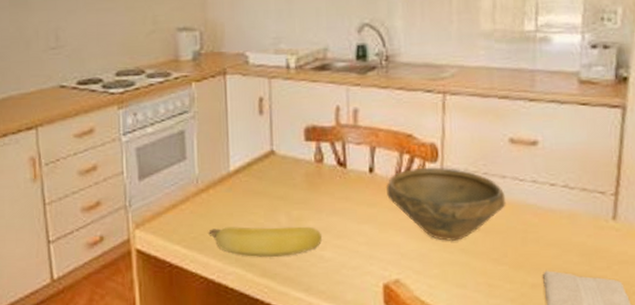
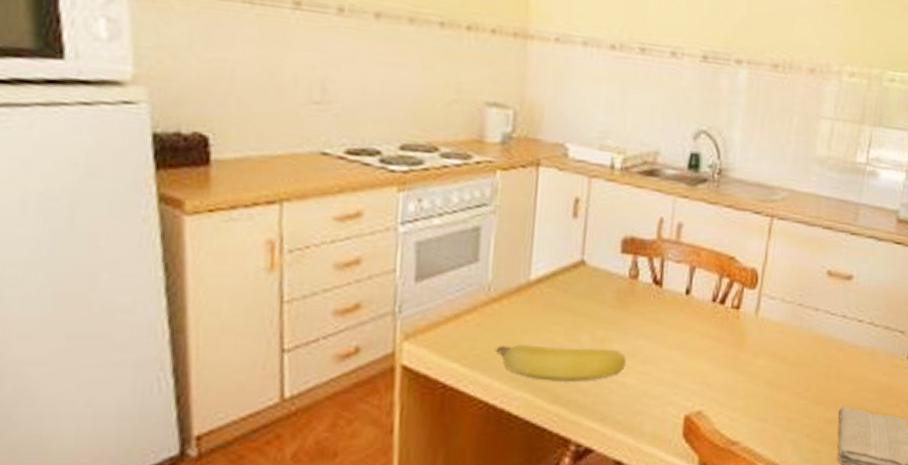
bowl: present [385,167,506,242] -> none [700,293,816,374]

